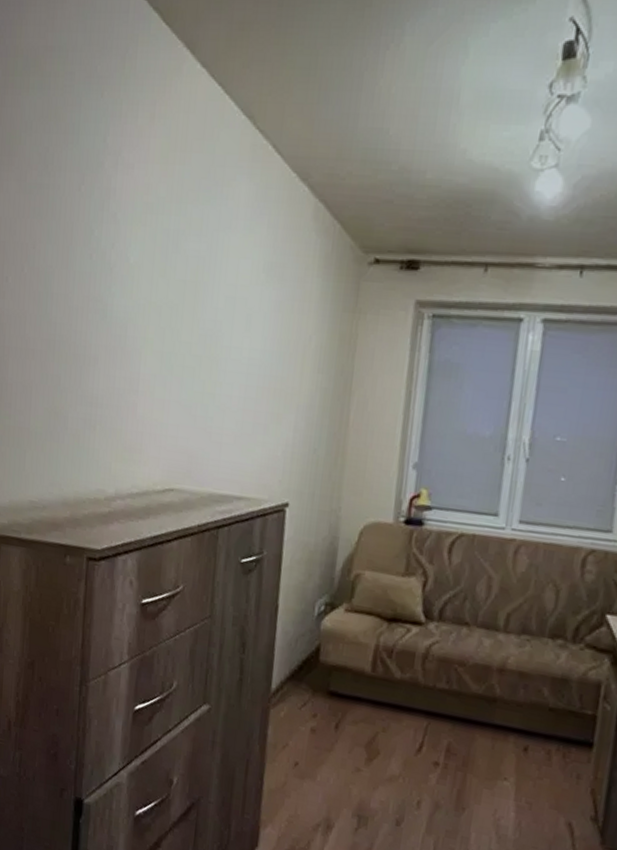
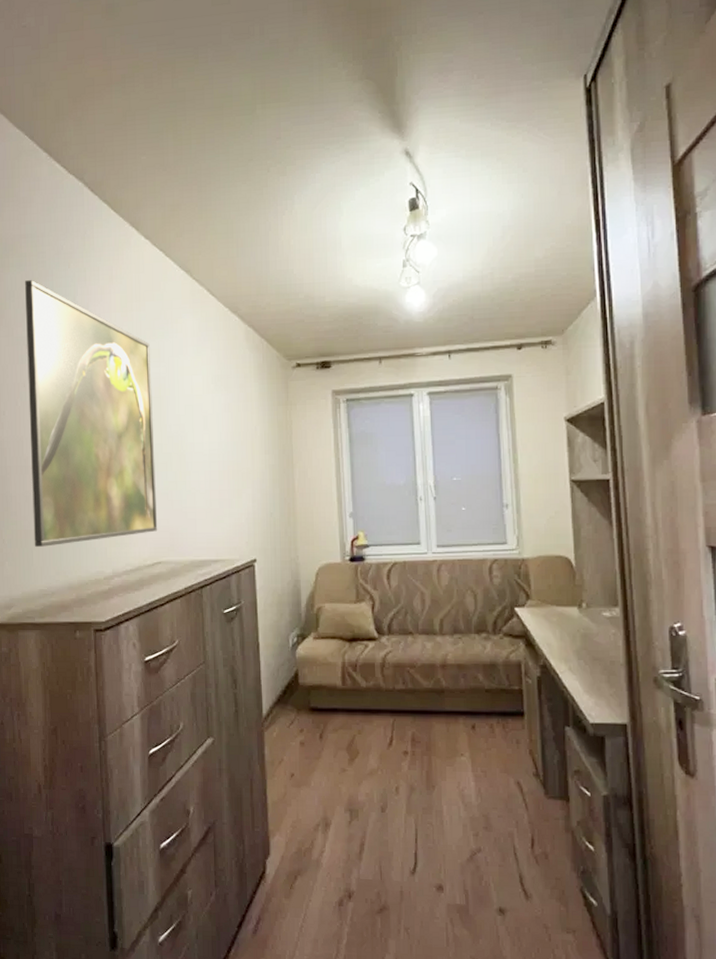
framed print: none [28,109,191,452] -> present [24,280,158,548]

